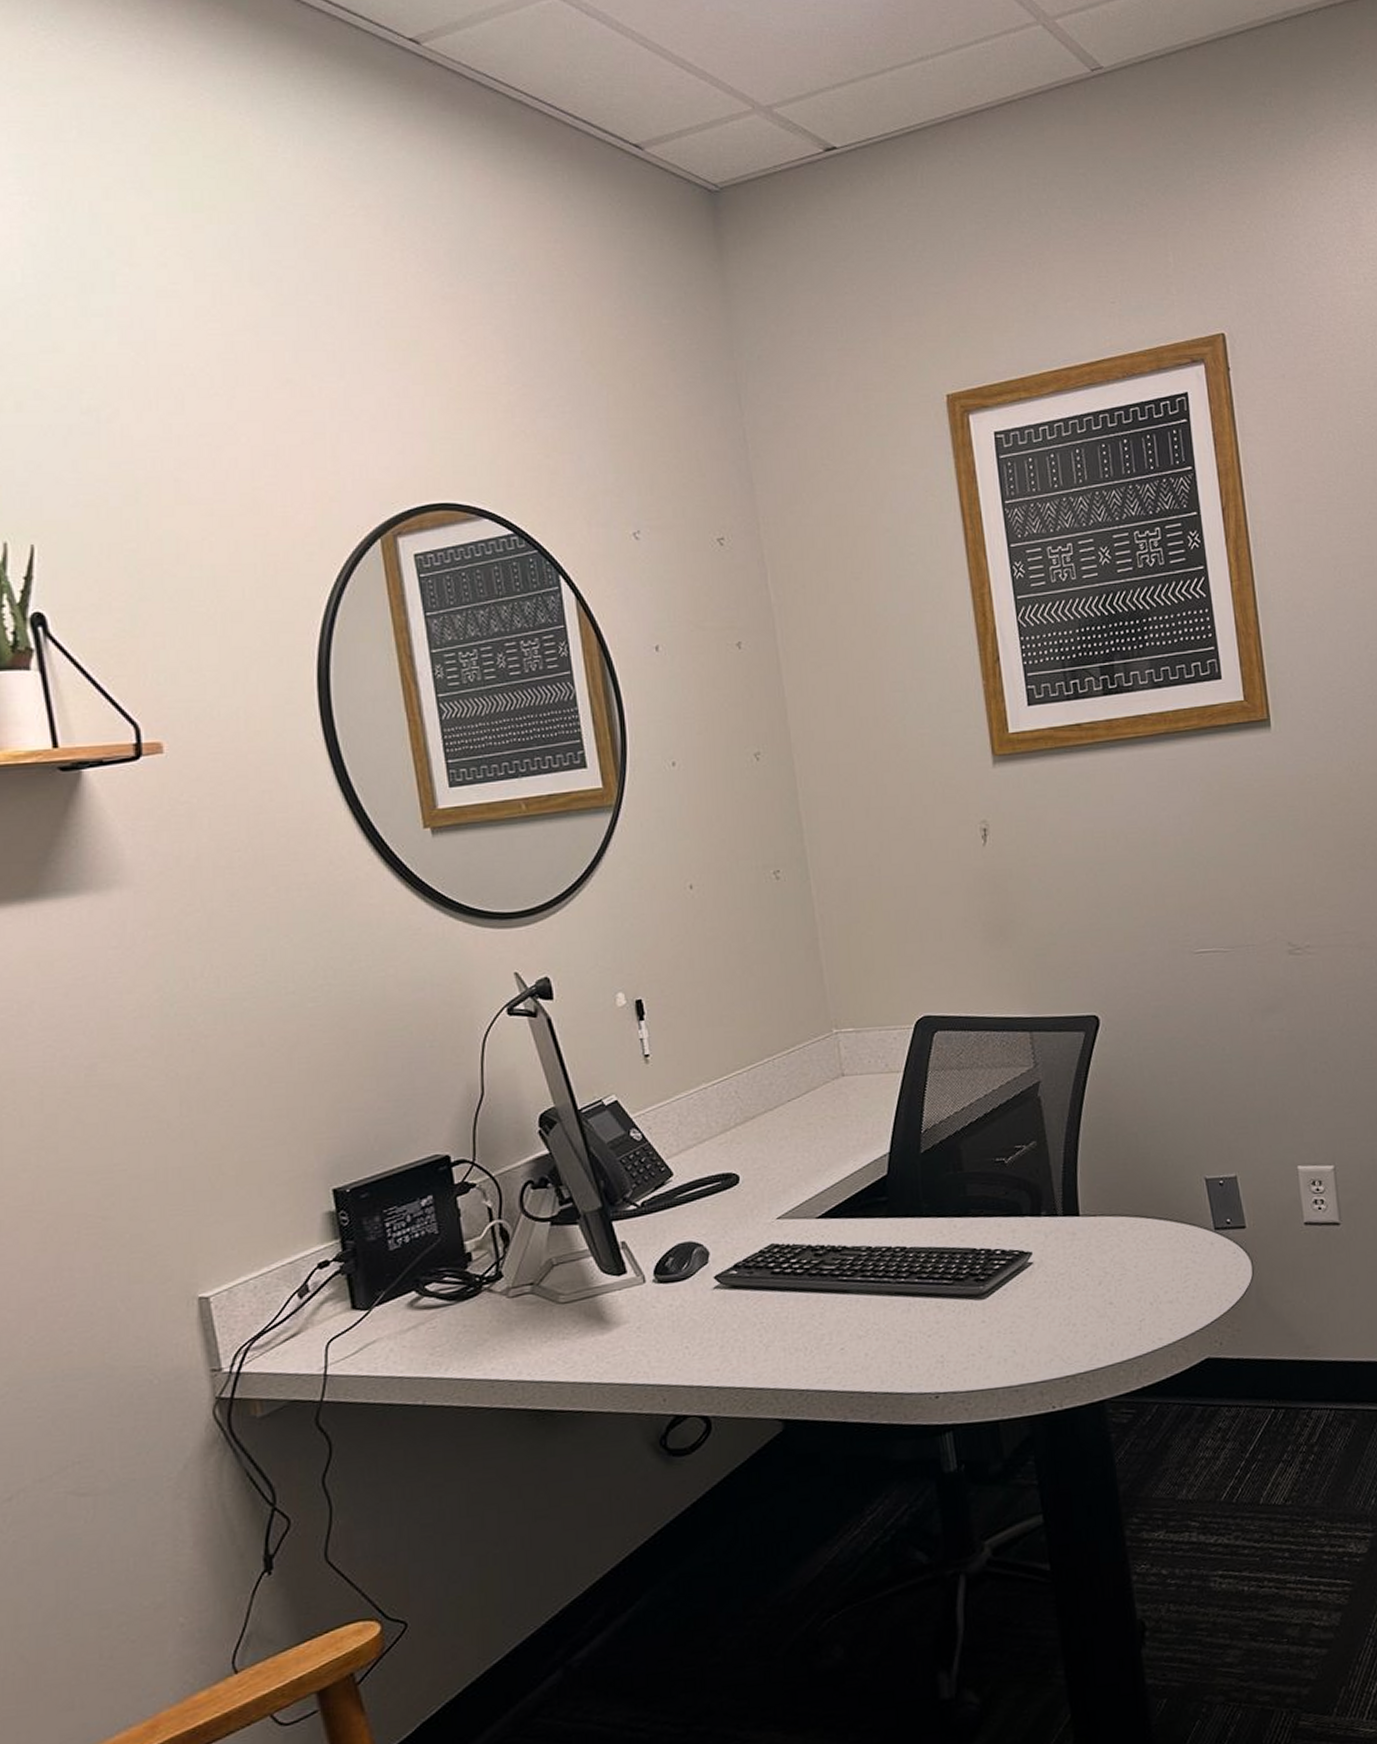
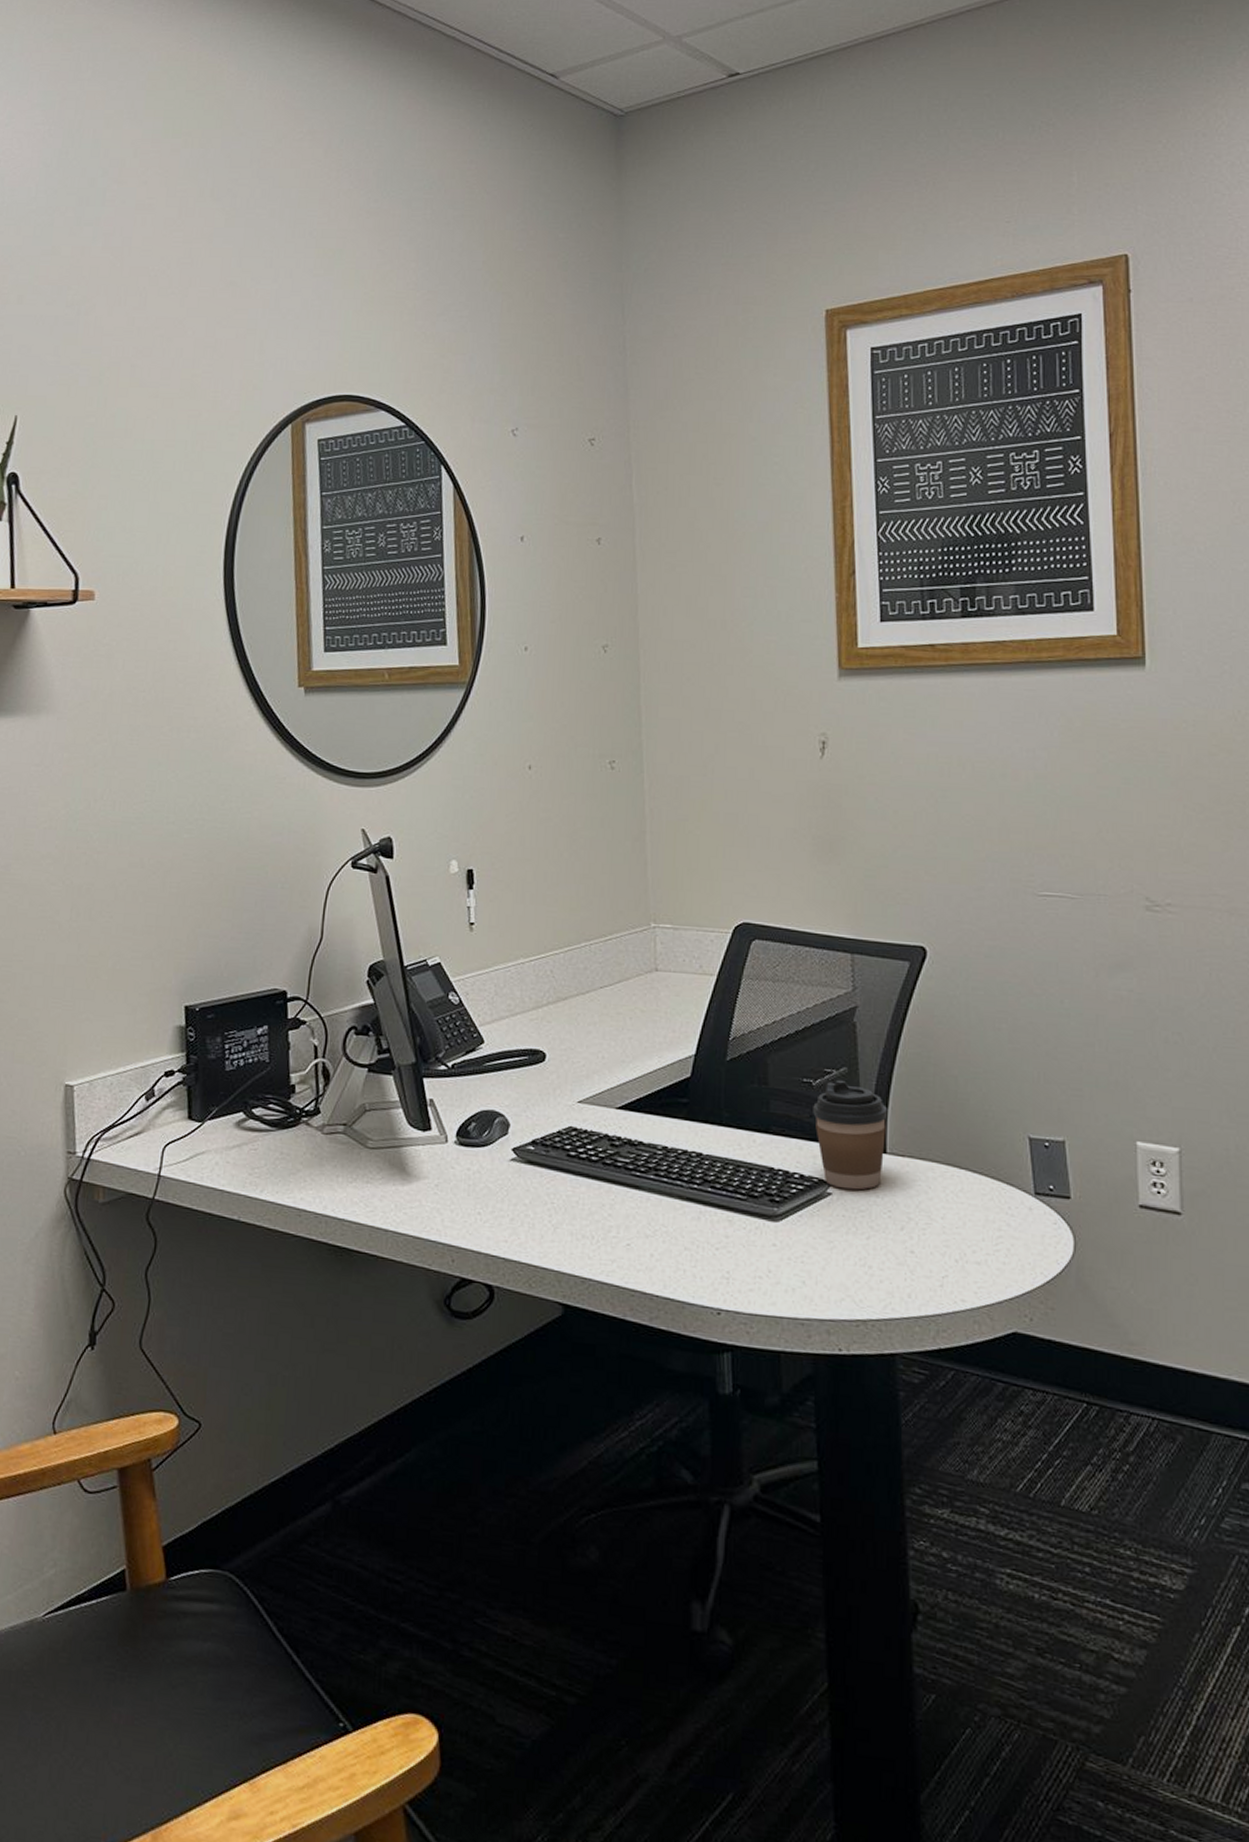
coffee cup: none [1007,1153,1078,1257] -> present [813,1079,888,1190]

